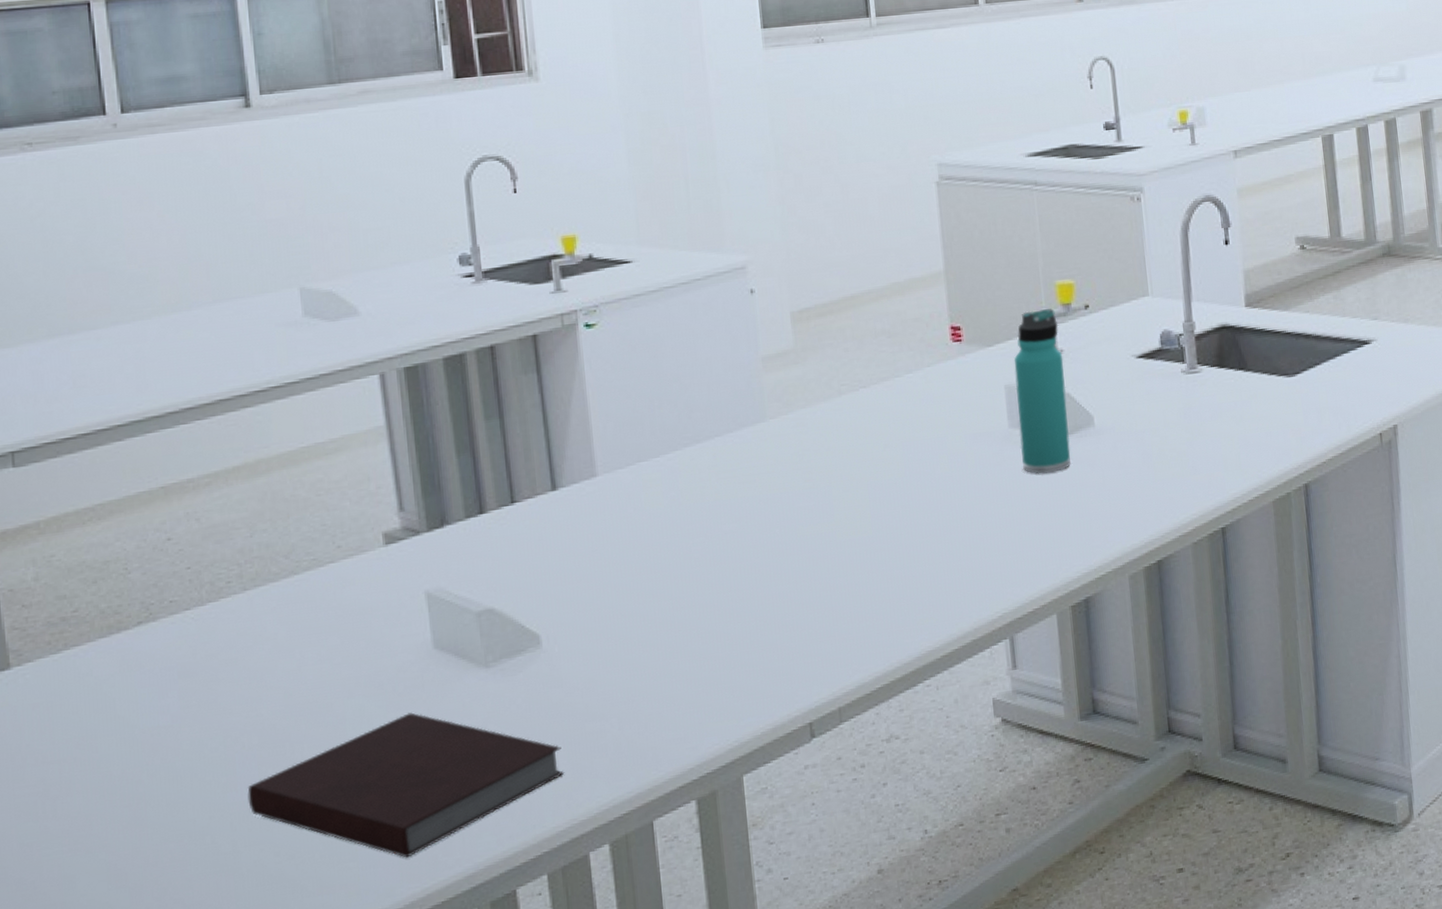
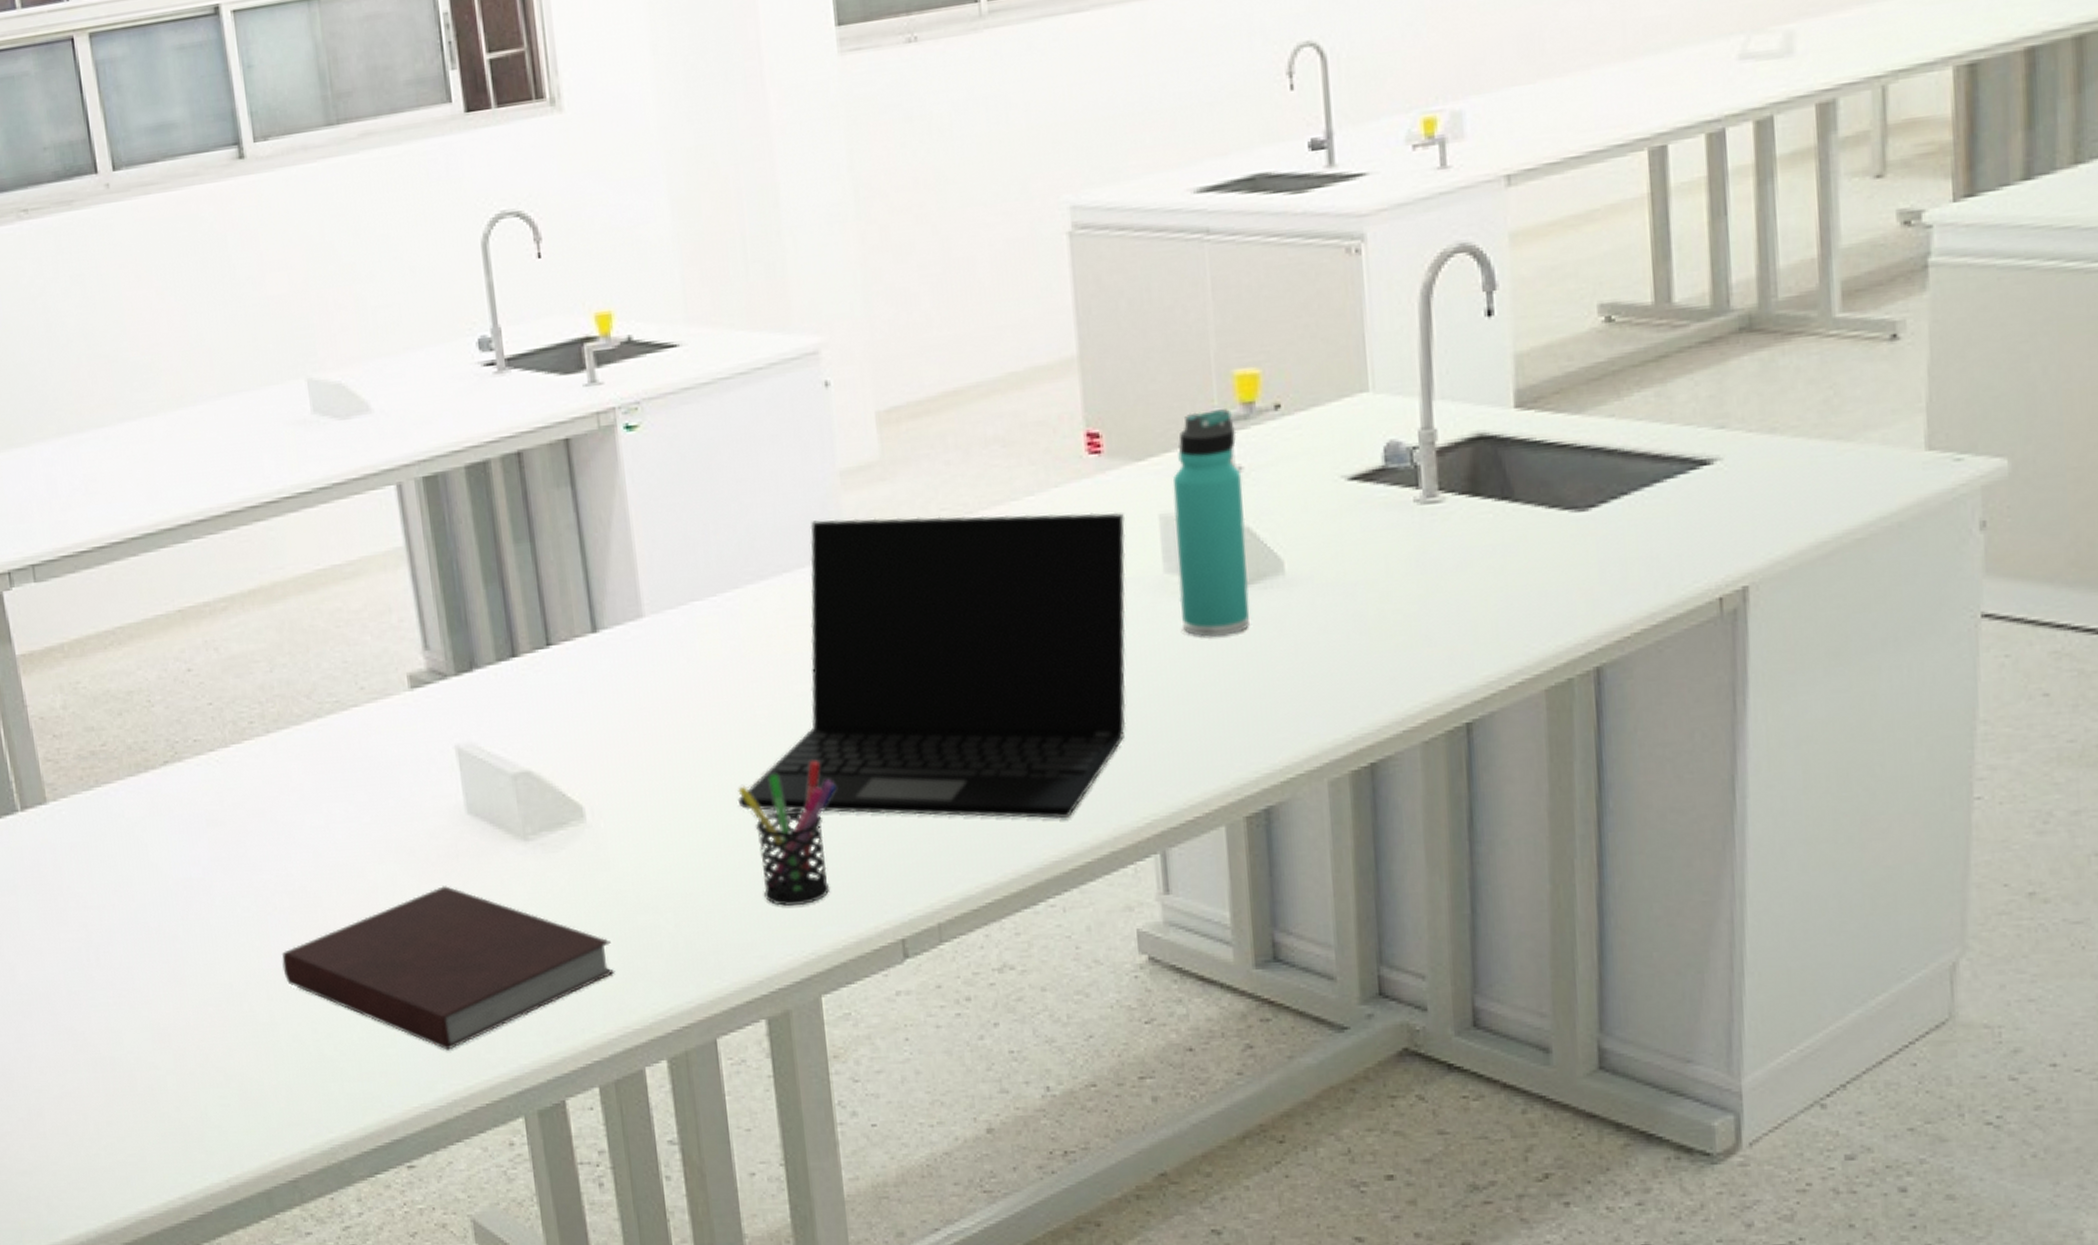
laptop: none [674,384,983,628] -> present [737,512,1126,818]
pen holder: none [675,584,756,705] -> present [738,761,835,906]

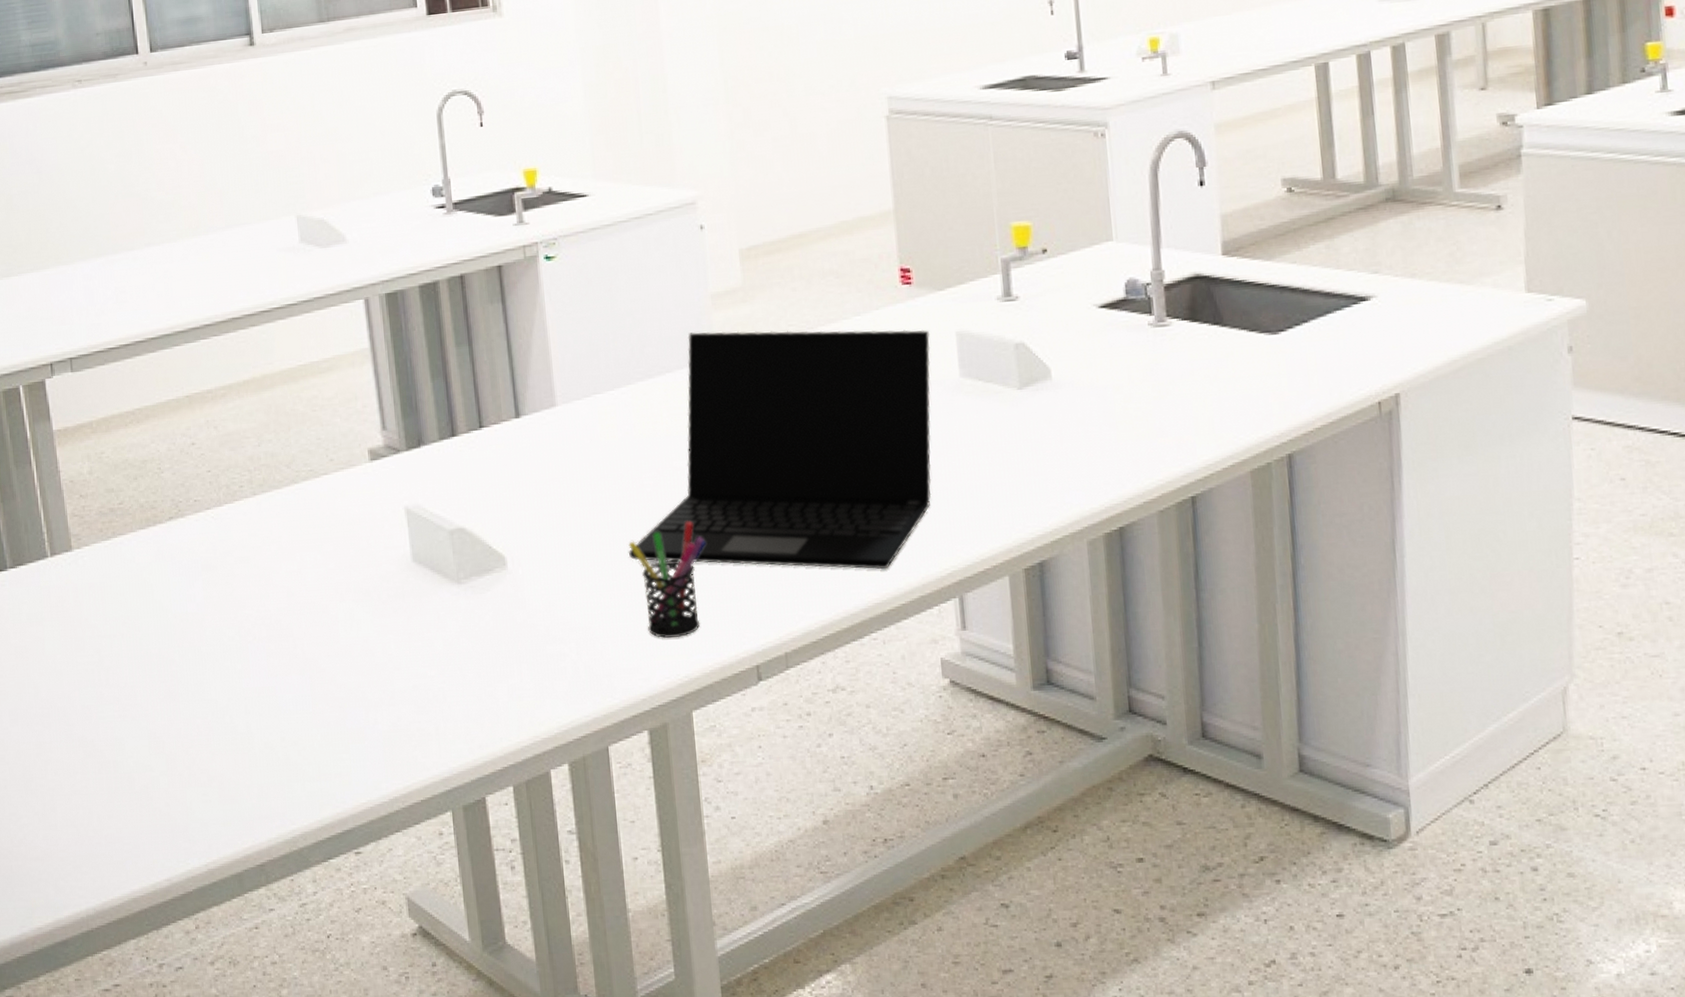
notebook: present [281,886,615,1050] -> none [258,620,528,756]
thermos bottle: present [1172,409,1250,637] -> none [966,252,1026,427]

